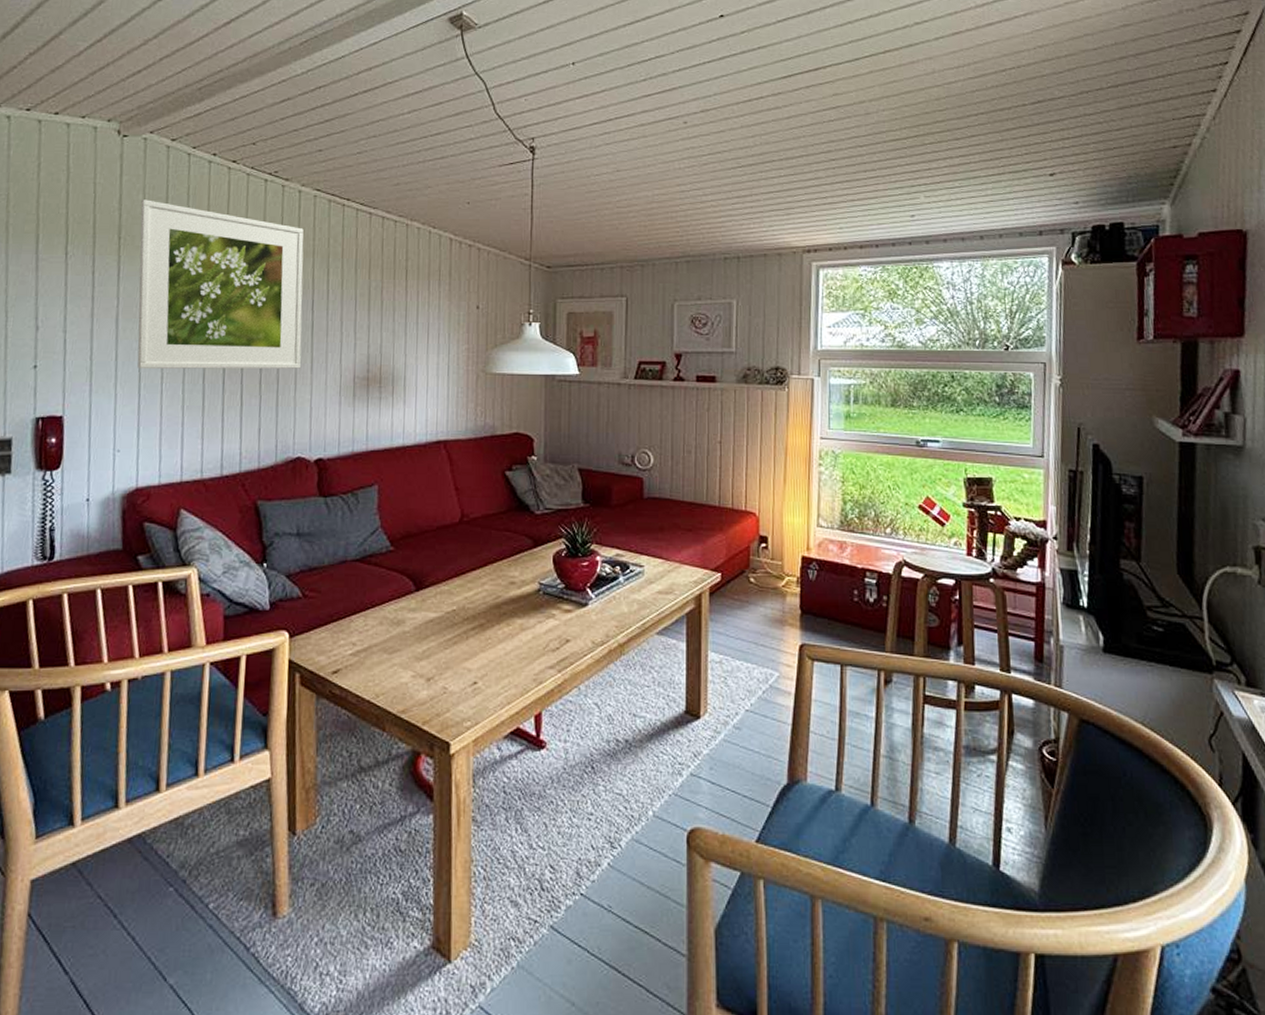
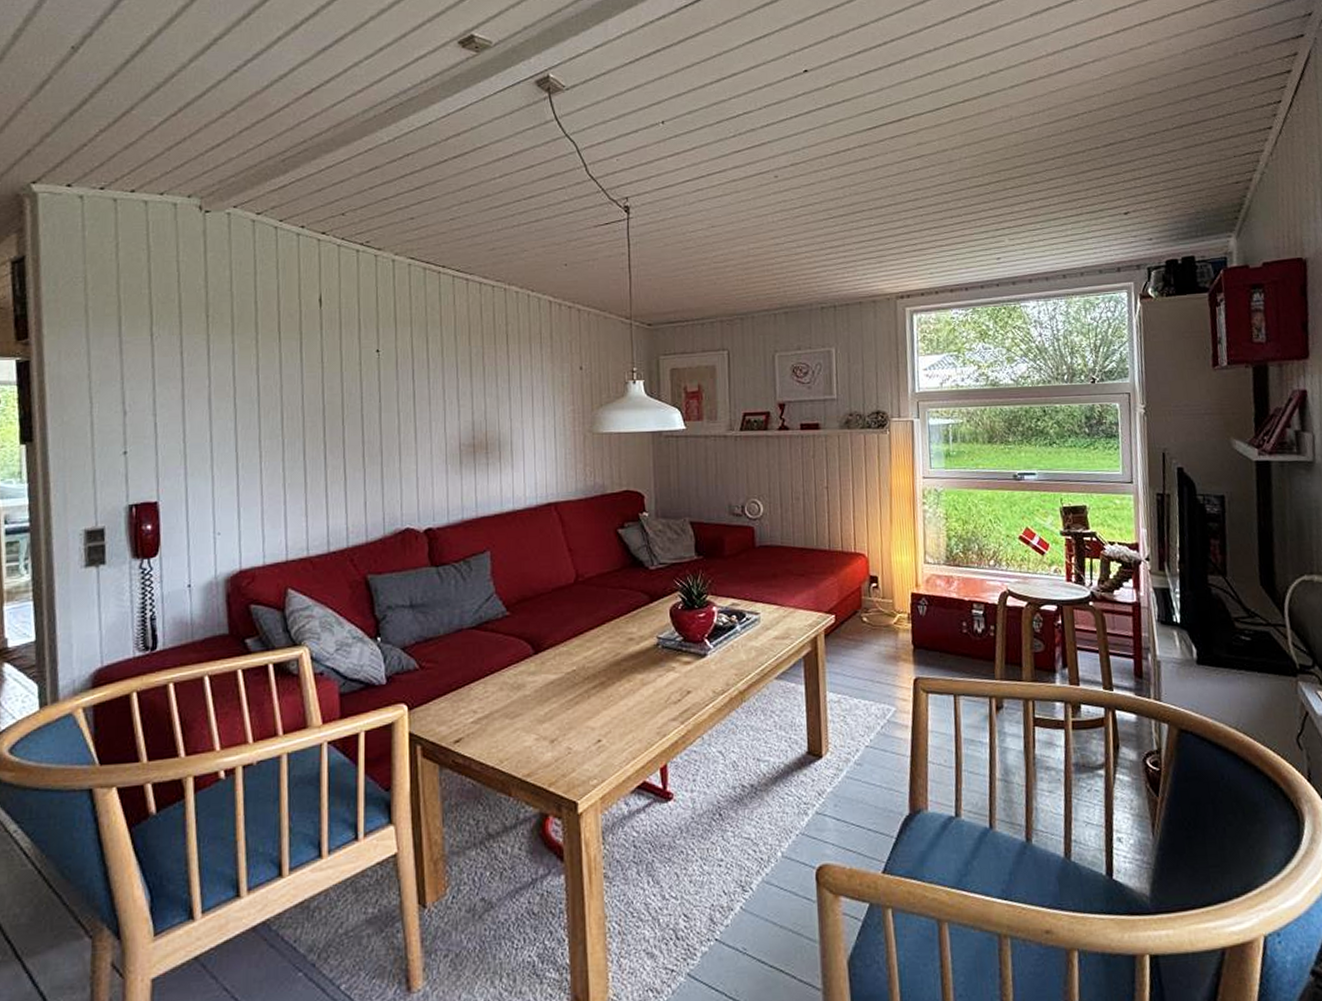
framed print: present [137,199,304,369] -> none [228,275,404,448]

